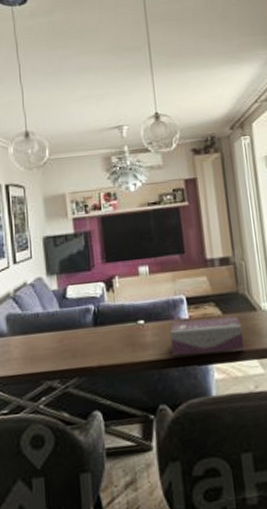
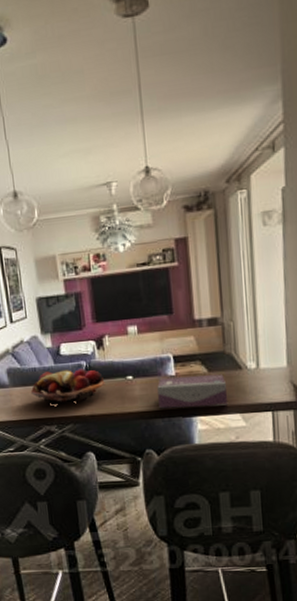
fruit basket: none [31,313,115,353] -> present [30,368,105,402]

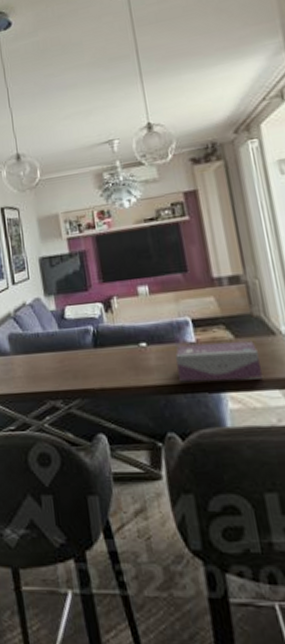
fruit basket: present [30,368,105,402] -> none [33,334,116,373]

